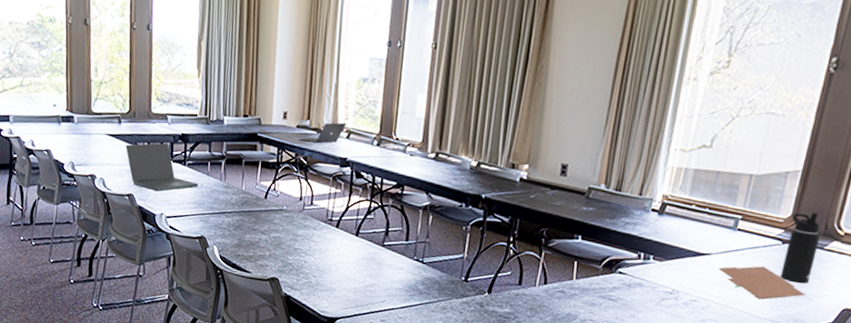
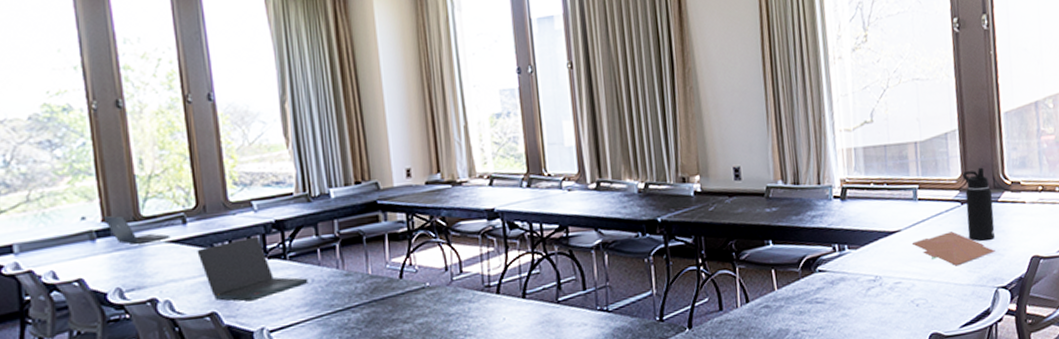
laptop: none [67,106,109,133] -> present [103,215,171,244]
laptop: present [298,122,347,144] -> none [430,167,487,200]

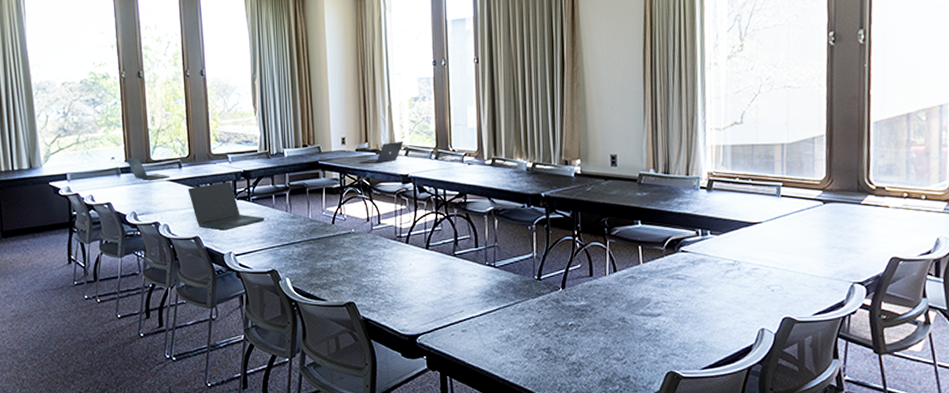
laptop: none [430,167,487,200] -> present [359,141,404,164]
papers: present [911,231,995,266] -> none [771,227,854,259]
water bottle: present [961,167,995,241] -> none [826,171,856,238]

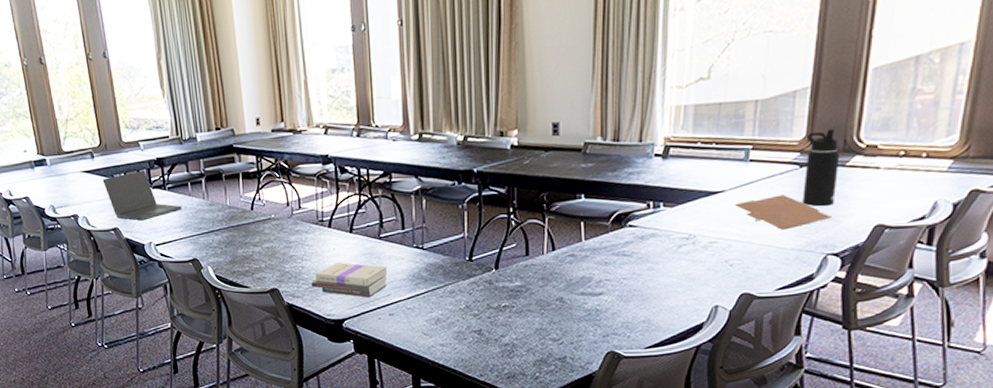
laptop: present [126,157,170,180] -> none [38,149,84,172]
laptop: present [359,141,404,164] -> none [275,118,323,146]
books: none [387,278,461,314] -> present [311,262,388,298]
papers: none [771,227,854,259] -> present [734,195,832,230]
water bottle: none [826,171,856,238] -> present [802,128,840,206]

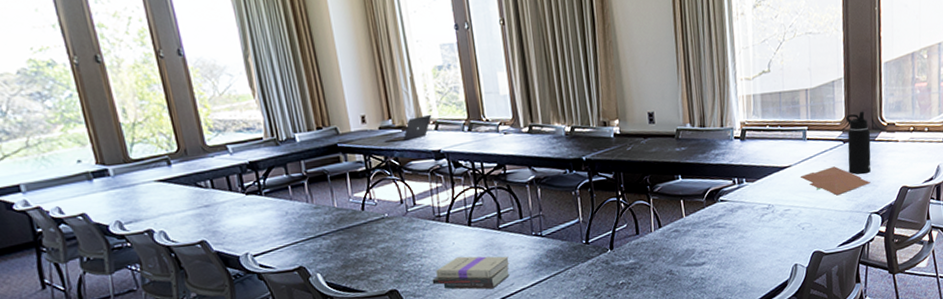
laptop: present [102,170,182,221] -> none [183,175,283,231]
laptop: none [275,118,323,146] -> present [384,114,432,143]

